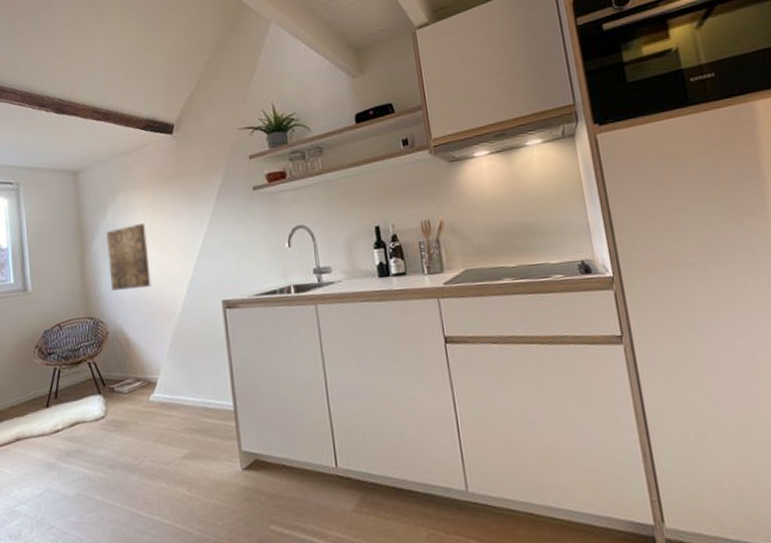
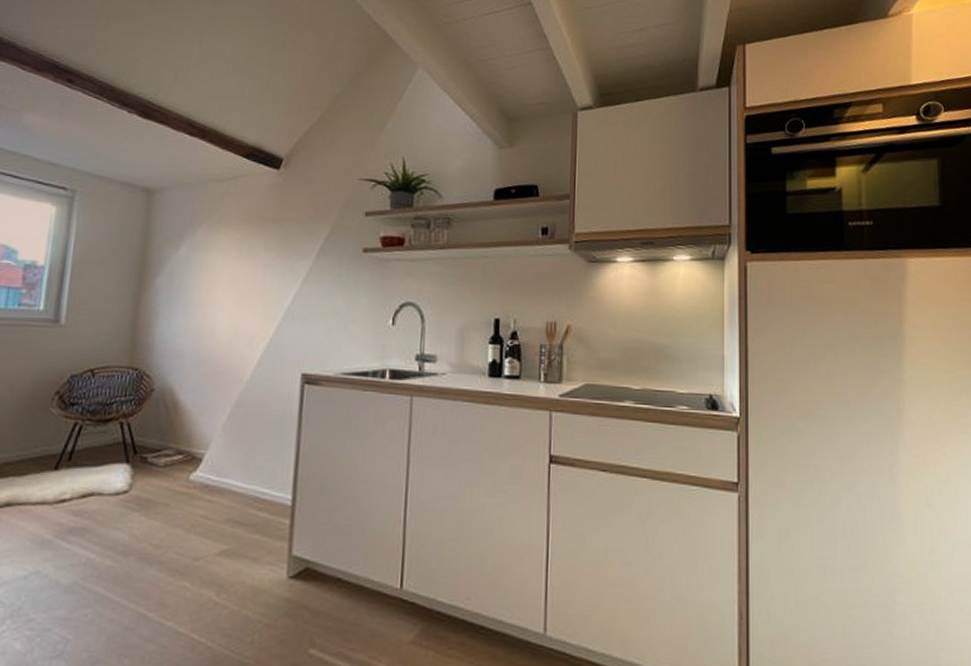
wall art: present [106,223,151,291] -> none [168,266,226,344]

